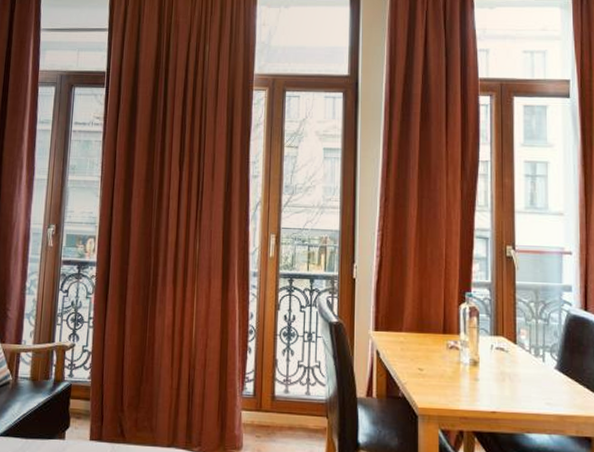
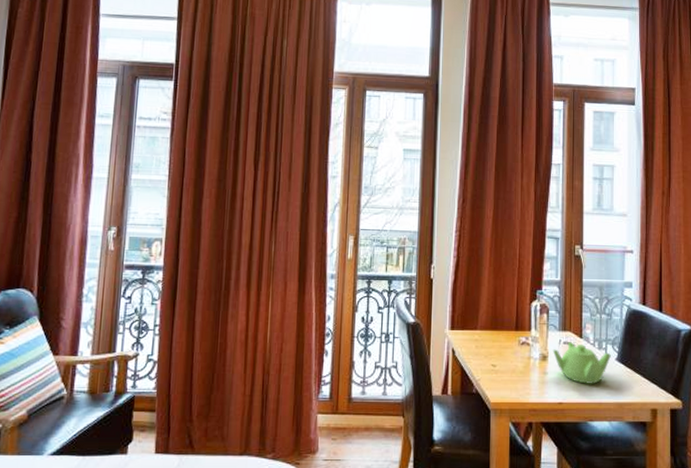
teapot: none [483,346,549,395] -> present [552,341,611,385]

